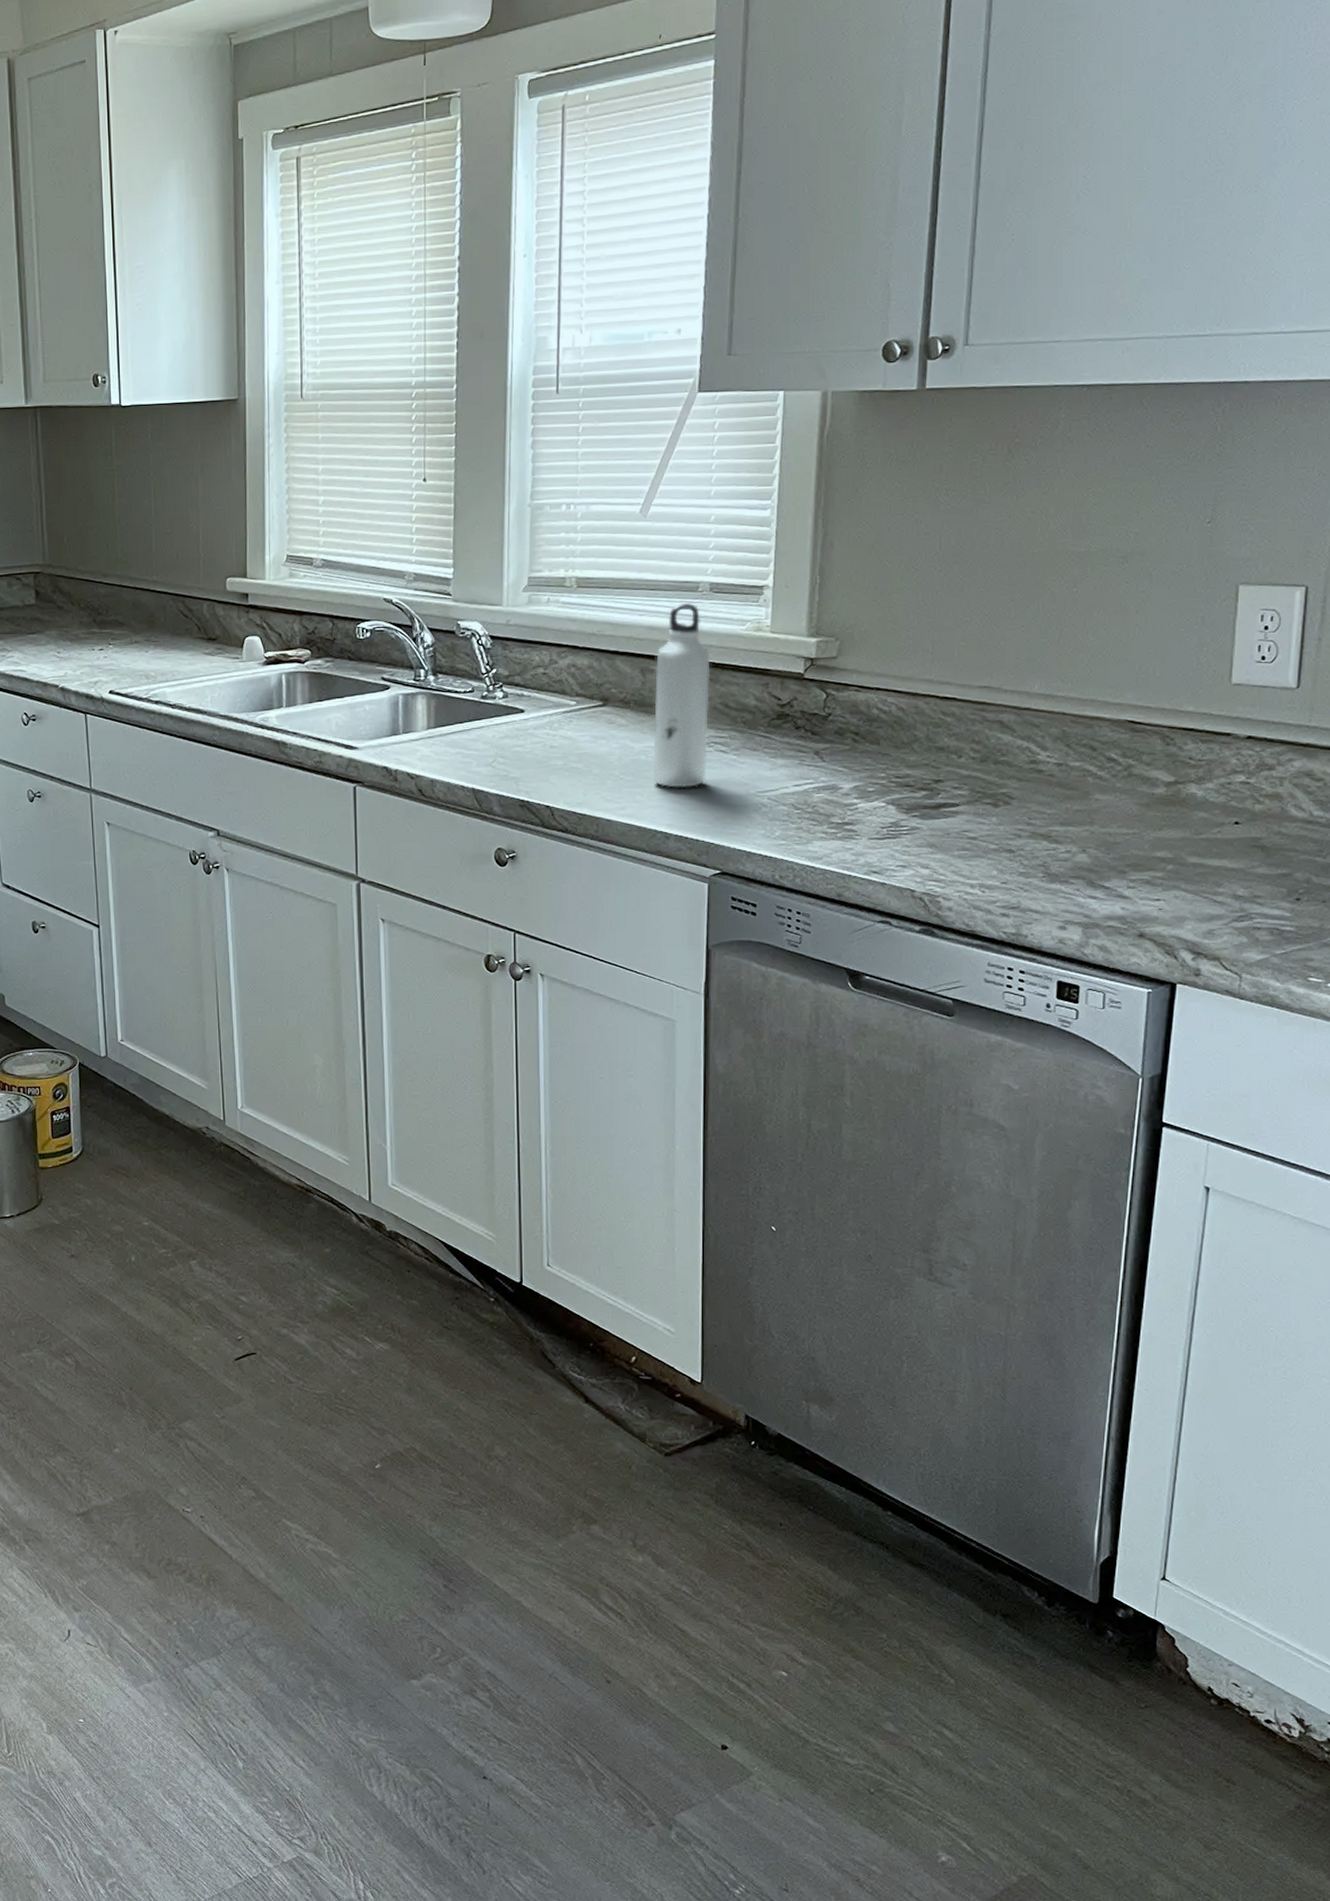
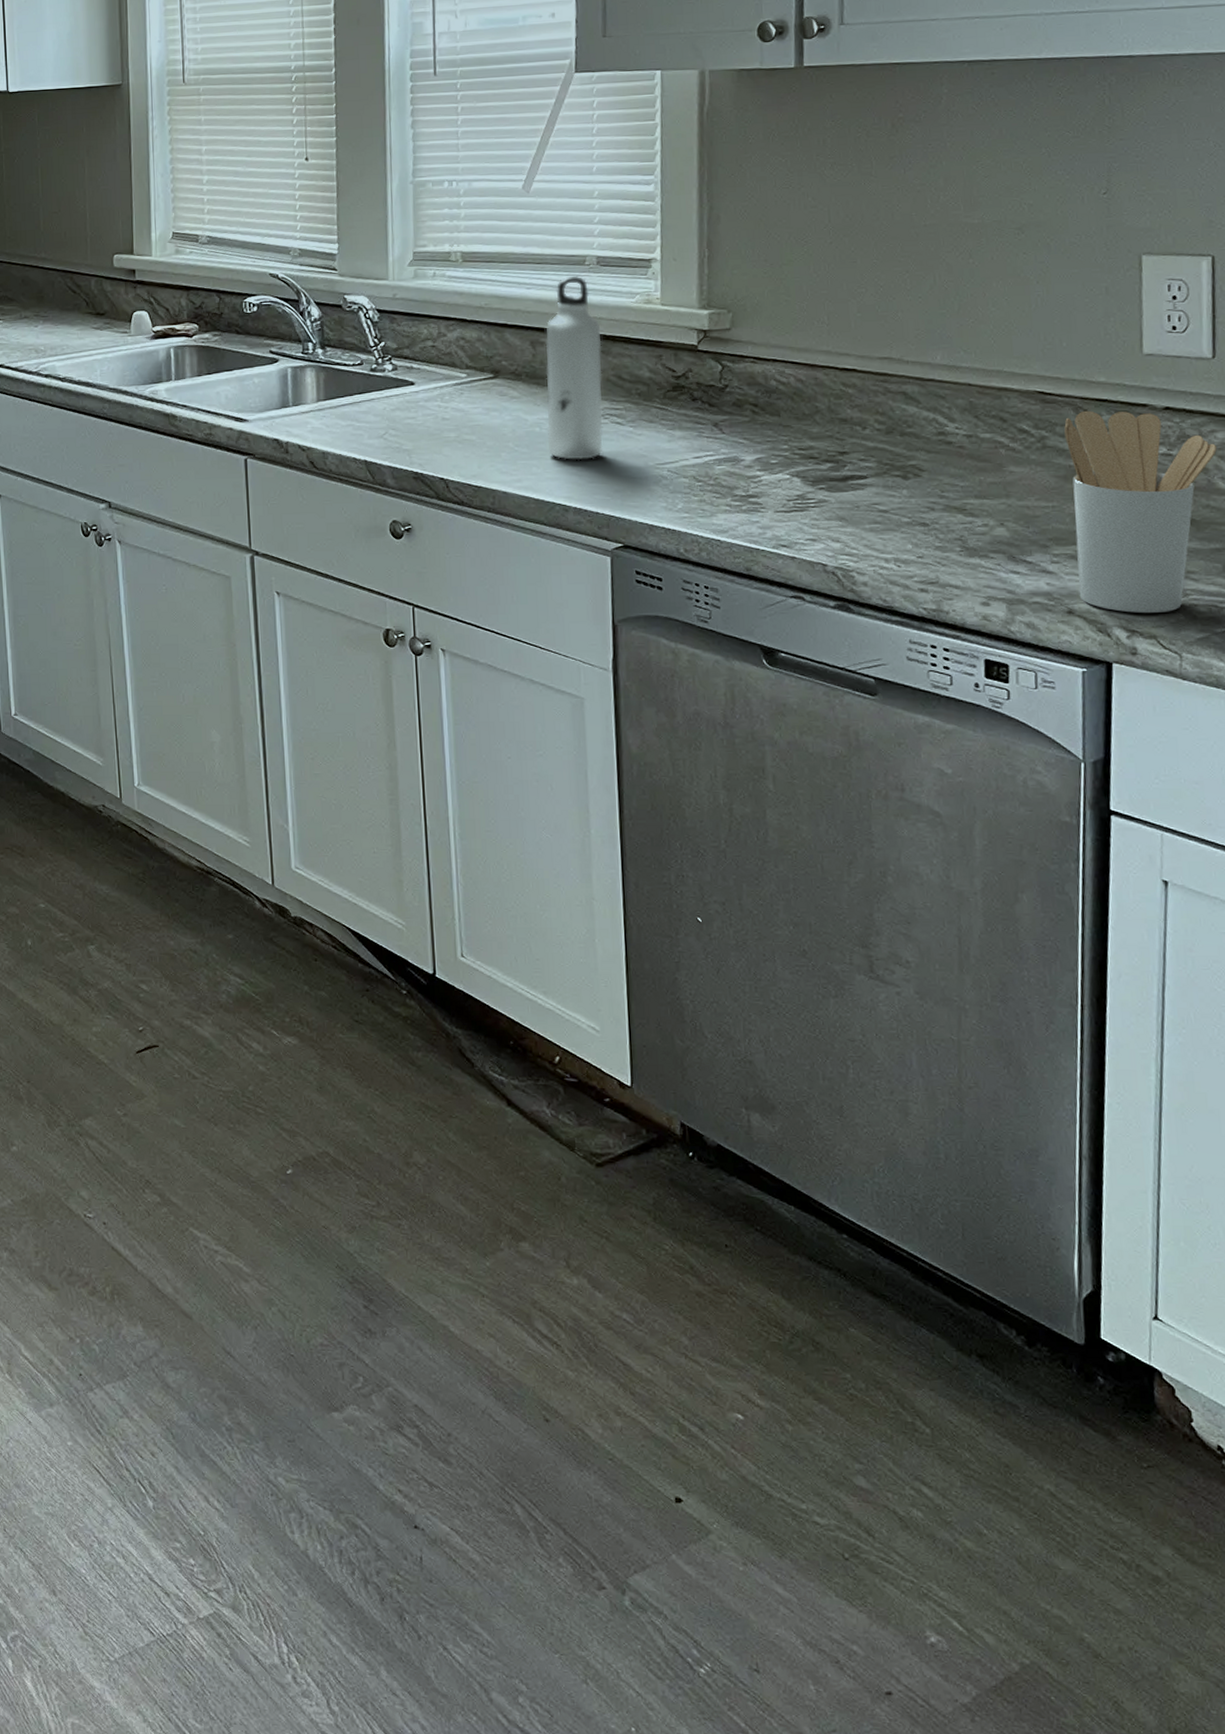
utensil holder: none [1151,739,1292,936] -> present [1064,410,1217,613]

